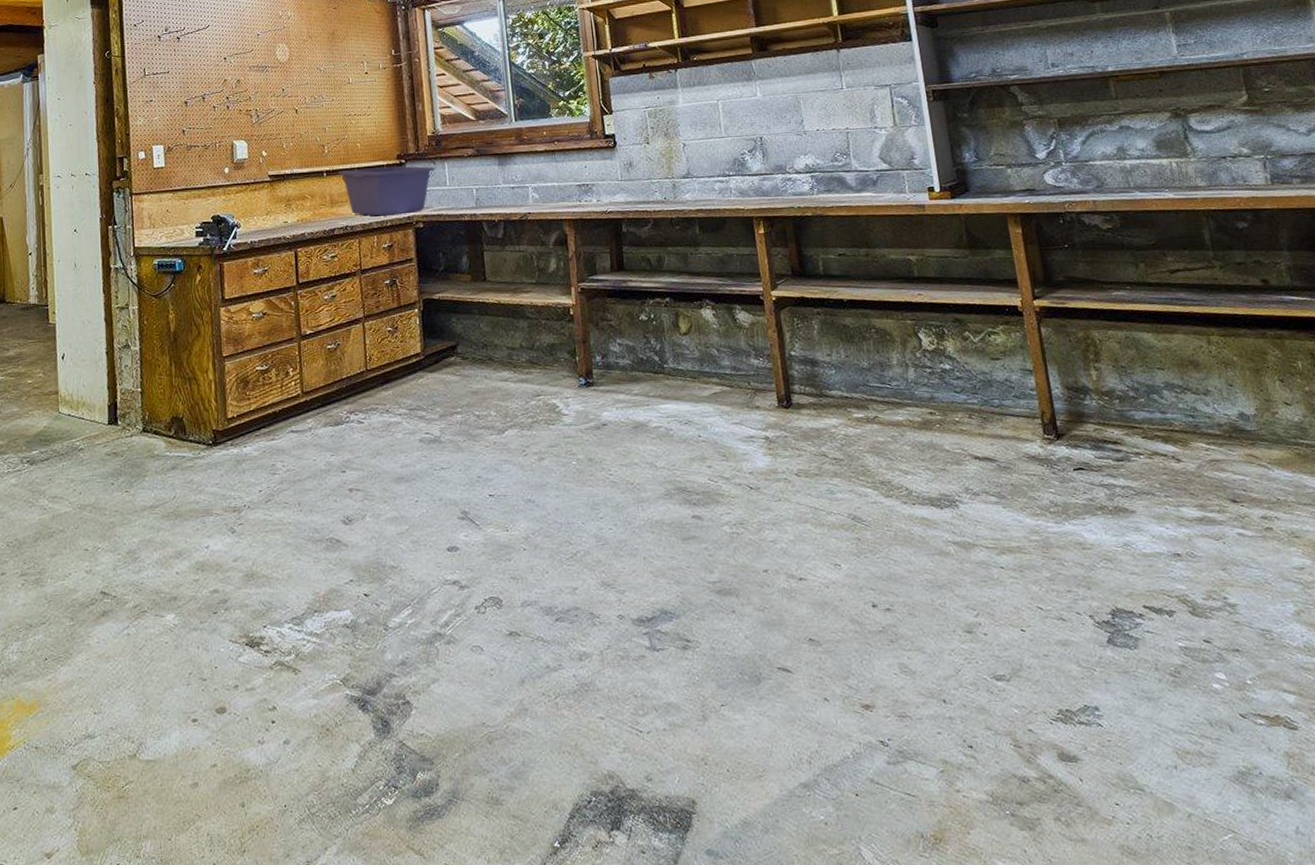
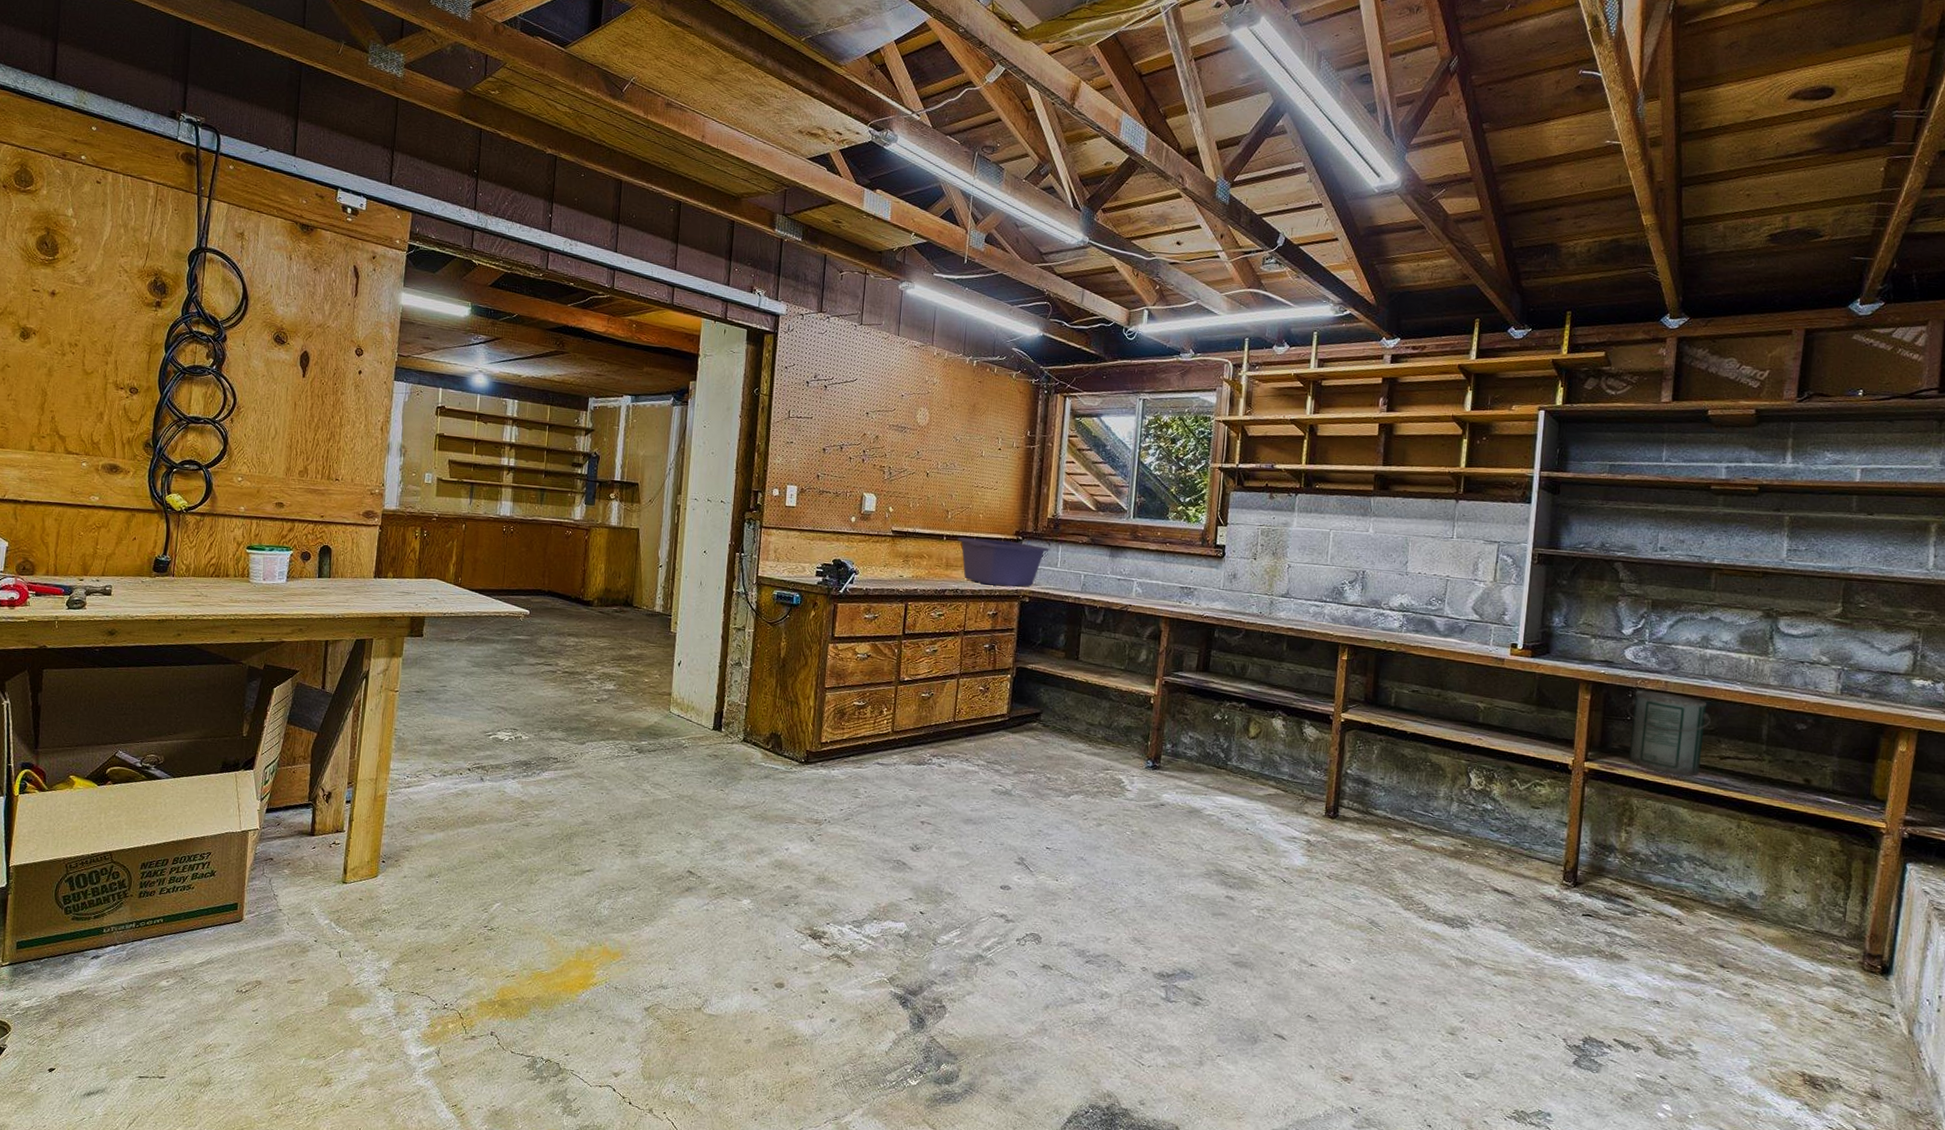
paint can: none [1060,212,1153,298] -> present [1626,690,1711,777]

